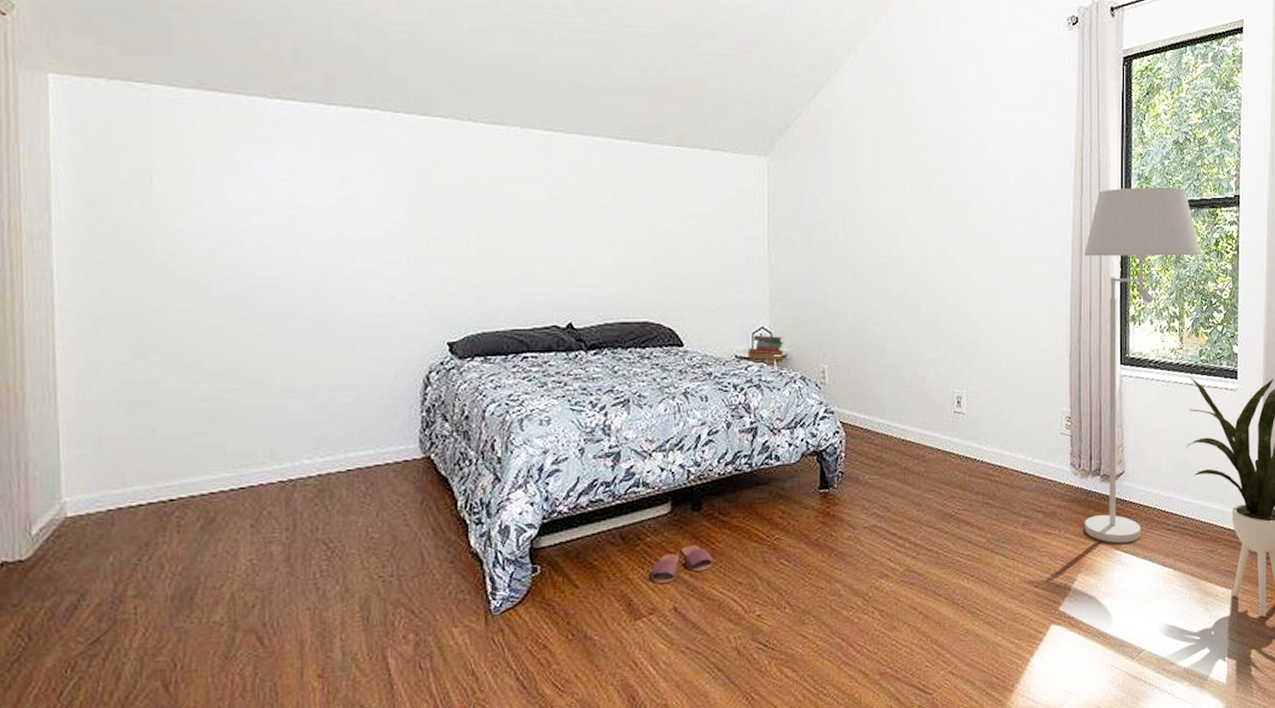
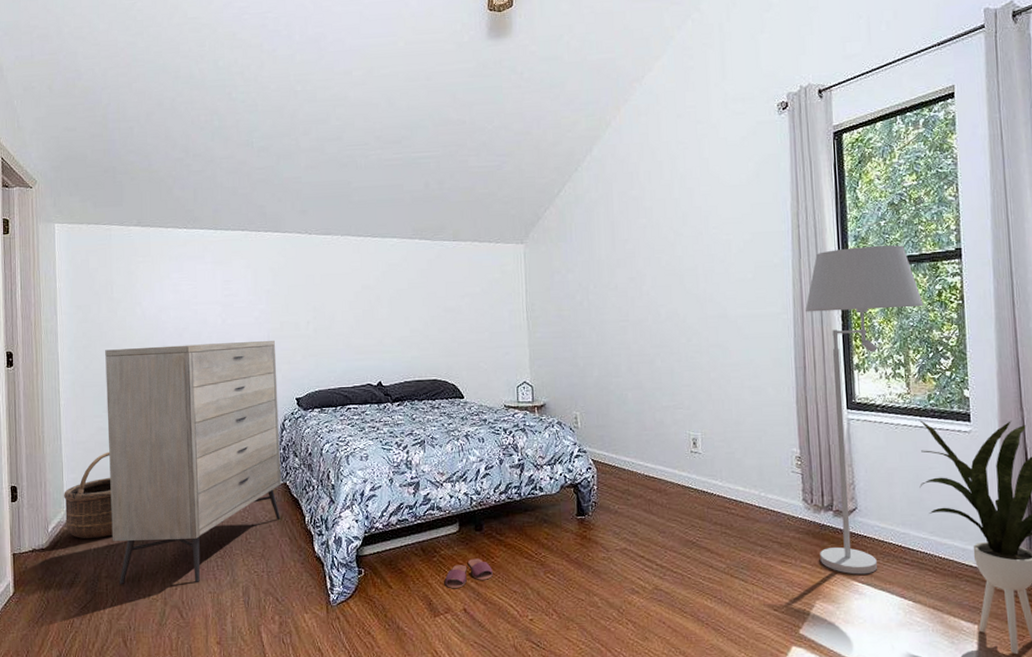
basket: none [60,415,147,543] -> present [64,451,113,538]
dresser: none [137,263,422,605] -> present [105,340,281,584]
books: present [747,335,783,361] -> none [513,388,543,409]

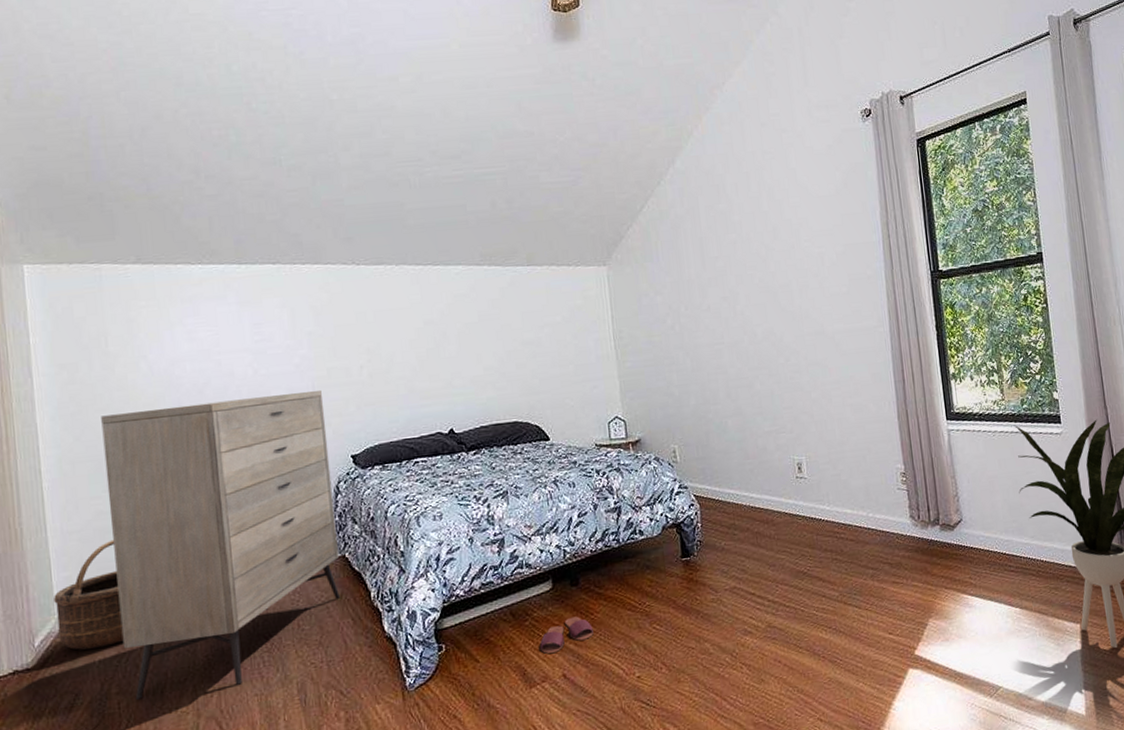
floor lamp: present [805,245,923,575] -> none [900,251,1011,588]

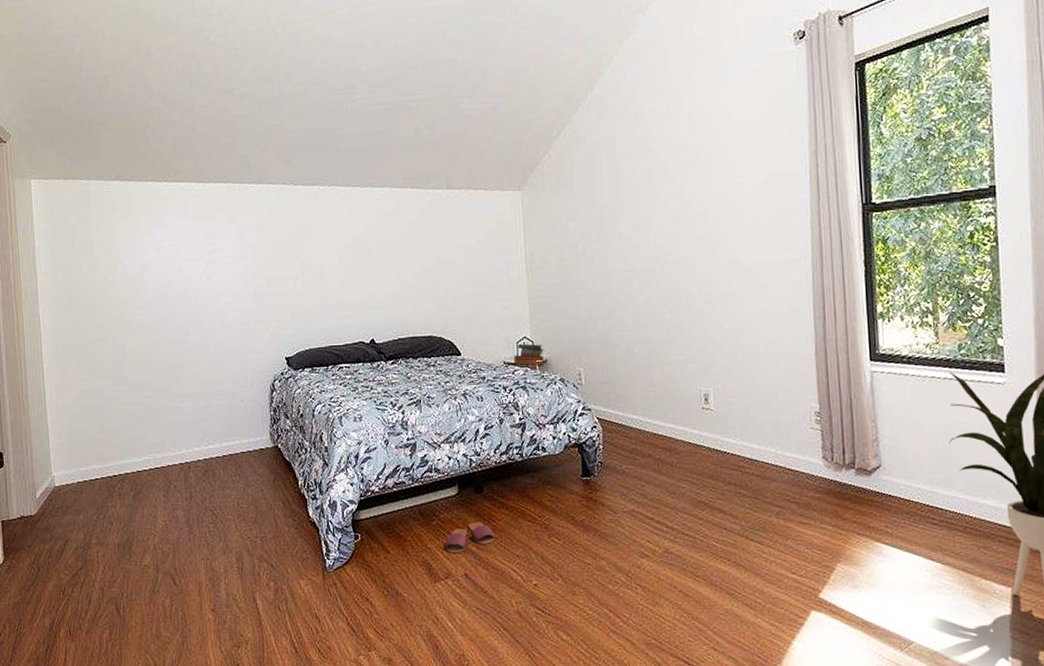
basket: present [54,539,124,650] -> none [50,415,102,505]
dresser: present [101,389,340,700] -> none [87,297,273,551]
books: none [605,423,638,446] -> present [513,343,544,366]

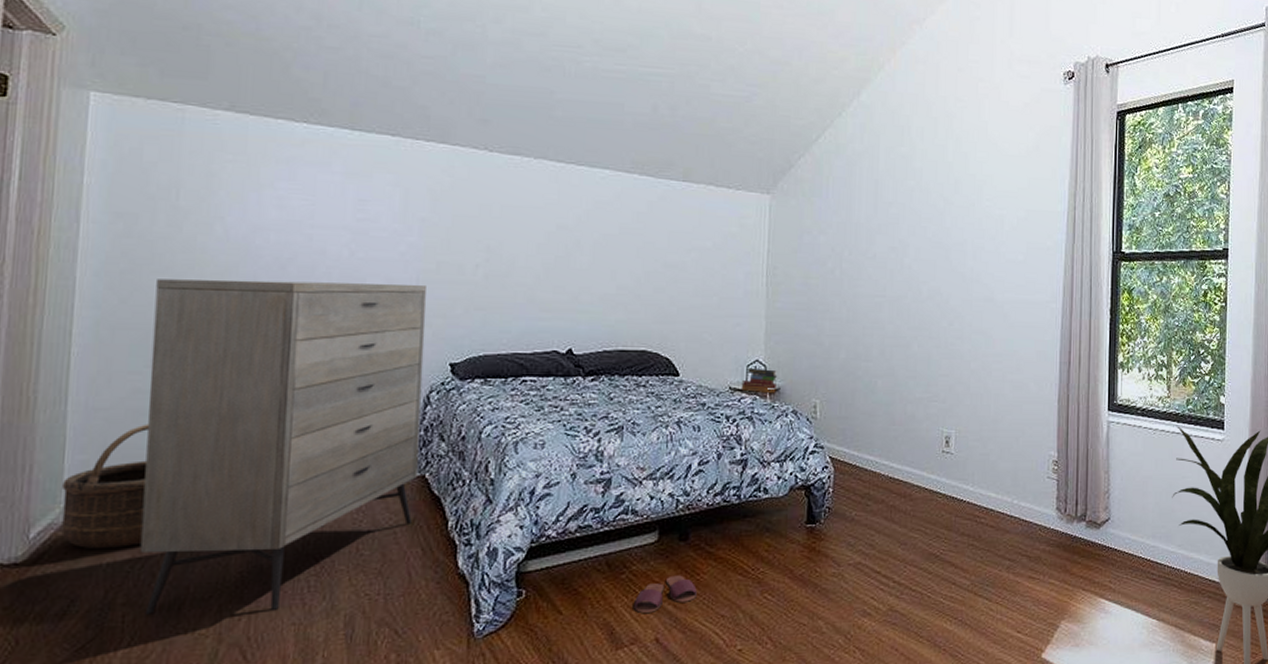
basket: none [50,415,102,505] -> present [61,424,150,548]
dresser: none [87,297,273,551] -> present [139,279,427,614]

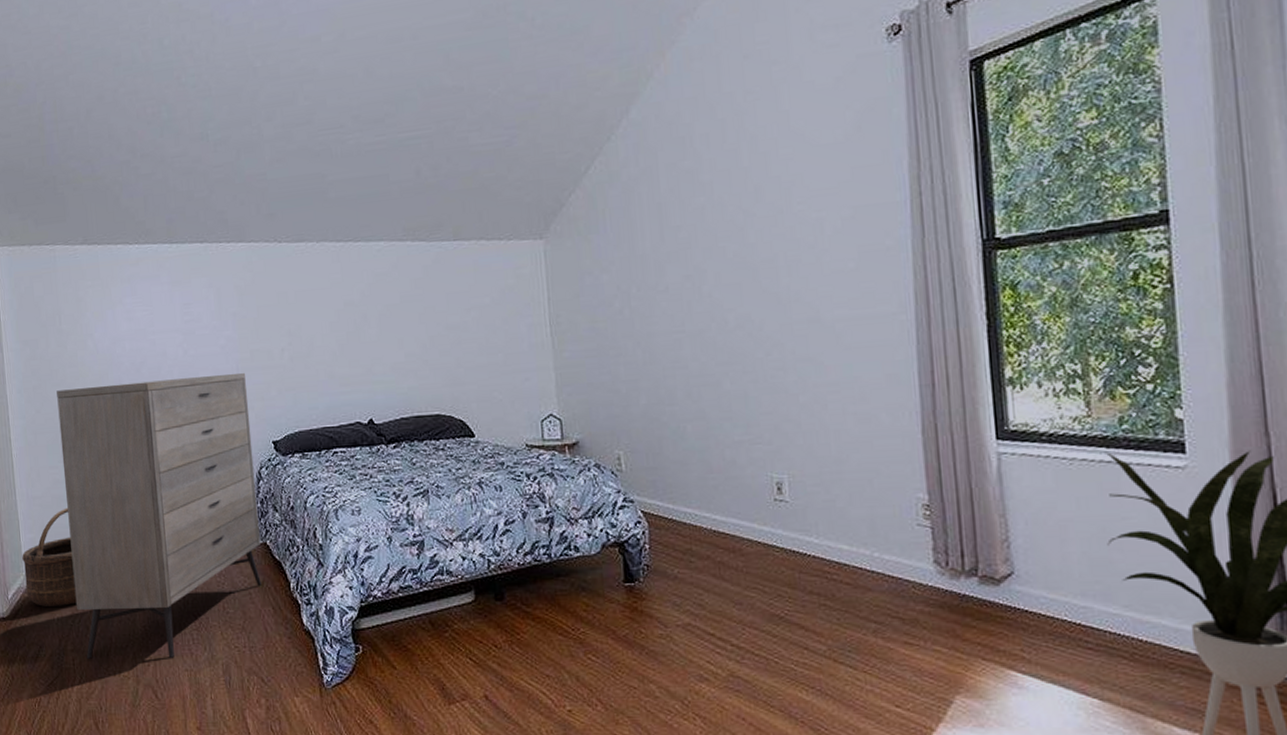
slippers: present [634,575,697,614] -> none [460,634,519,671]
books: present [741,367,777,394] -> none [537,422,575,448]

